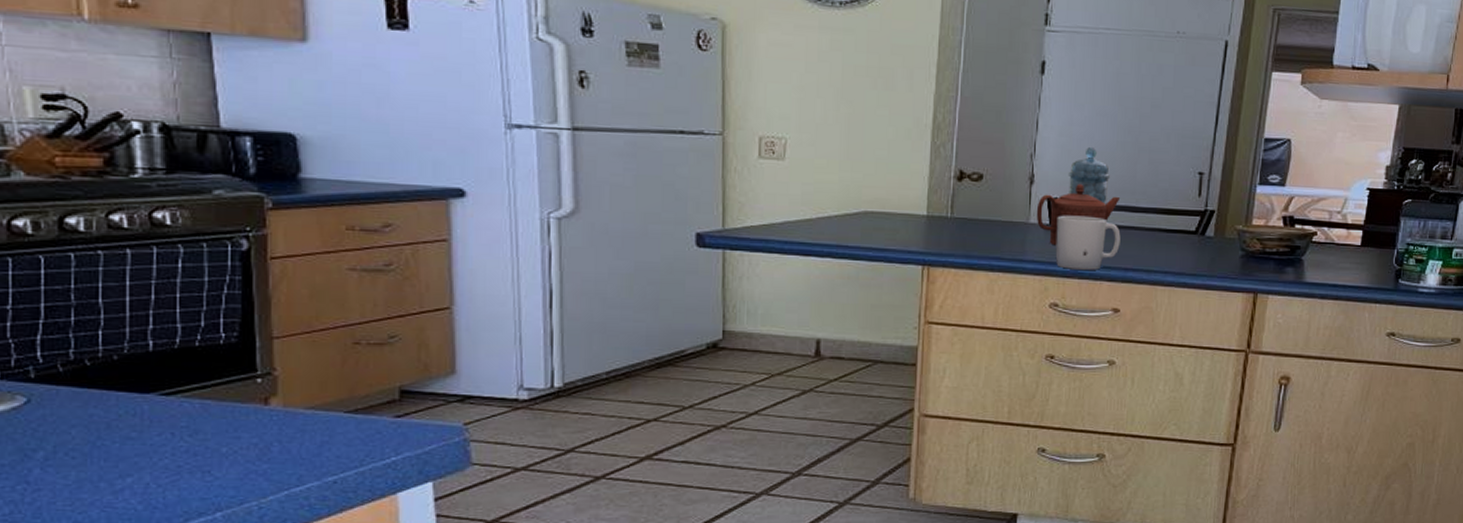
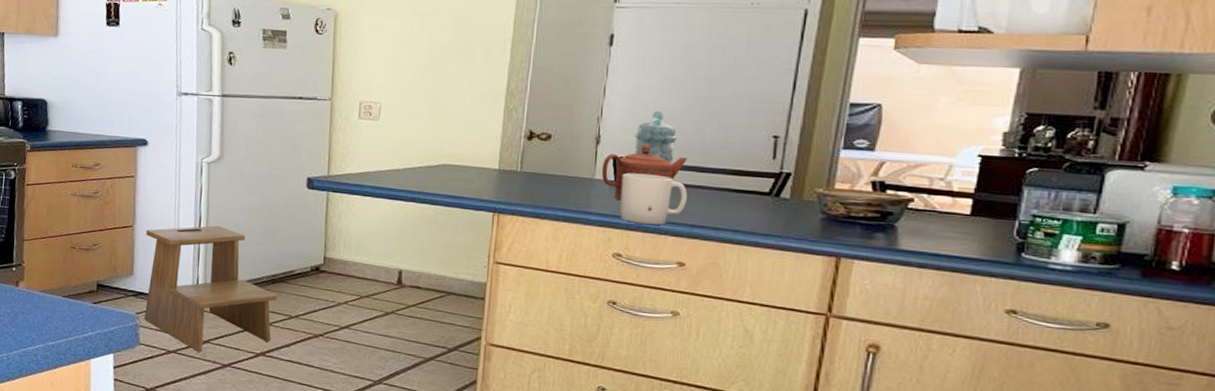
step stool: none [472,300,664,465] -> present [144,225,277,352]

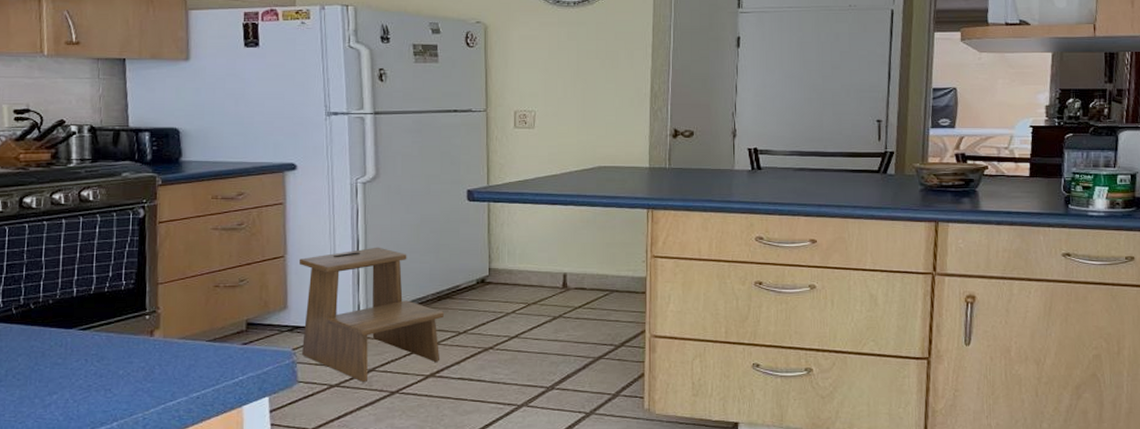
teapot: present [601,145,688,201] -> none [739,135,811,188]
mug: present [619,172,687,226] -> none [757,162,813,208]
canister: present [634,110,678,165] -> none [765,103,801,152]

